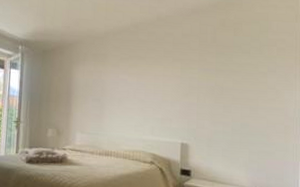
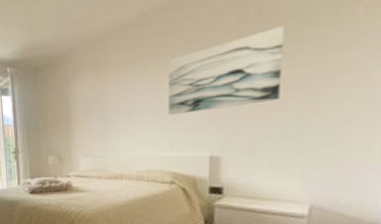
wall art: none [151,51,230,106] -> present [168,25,284,116]

